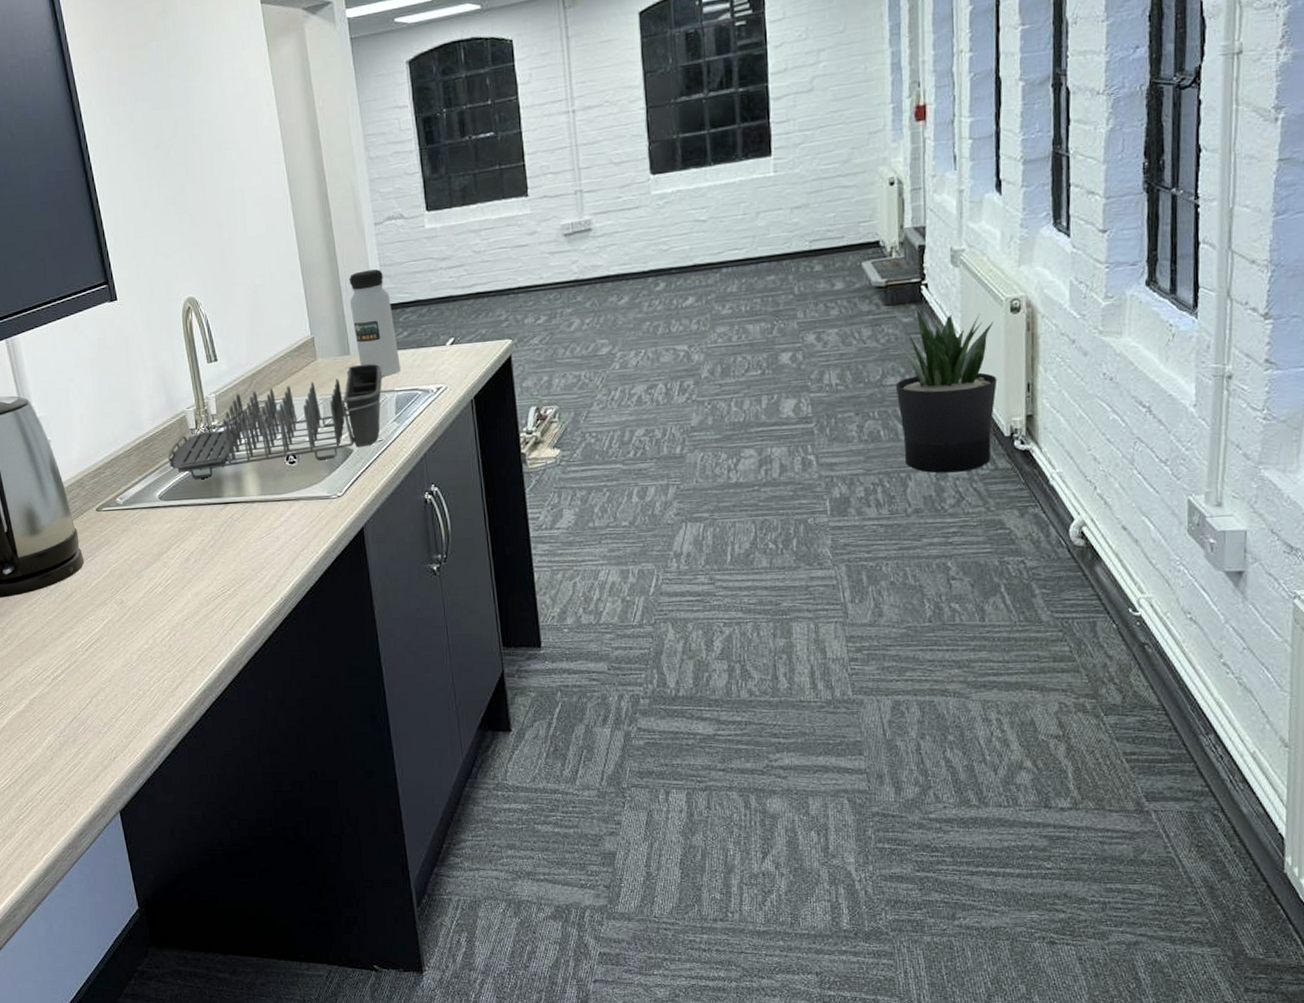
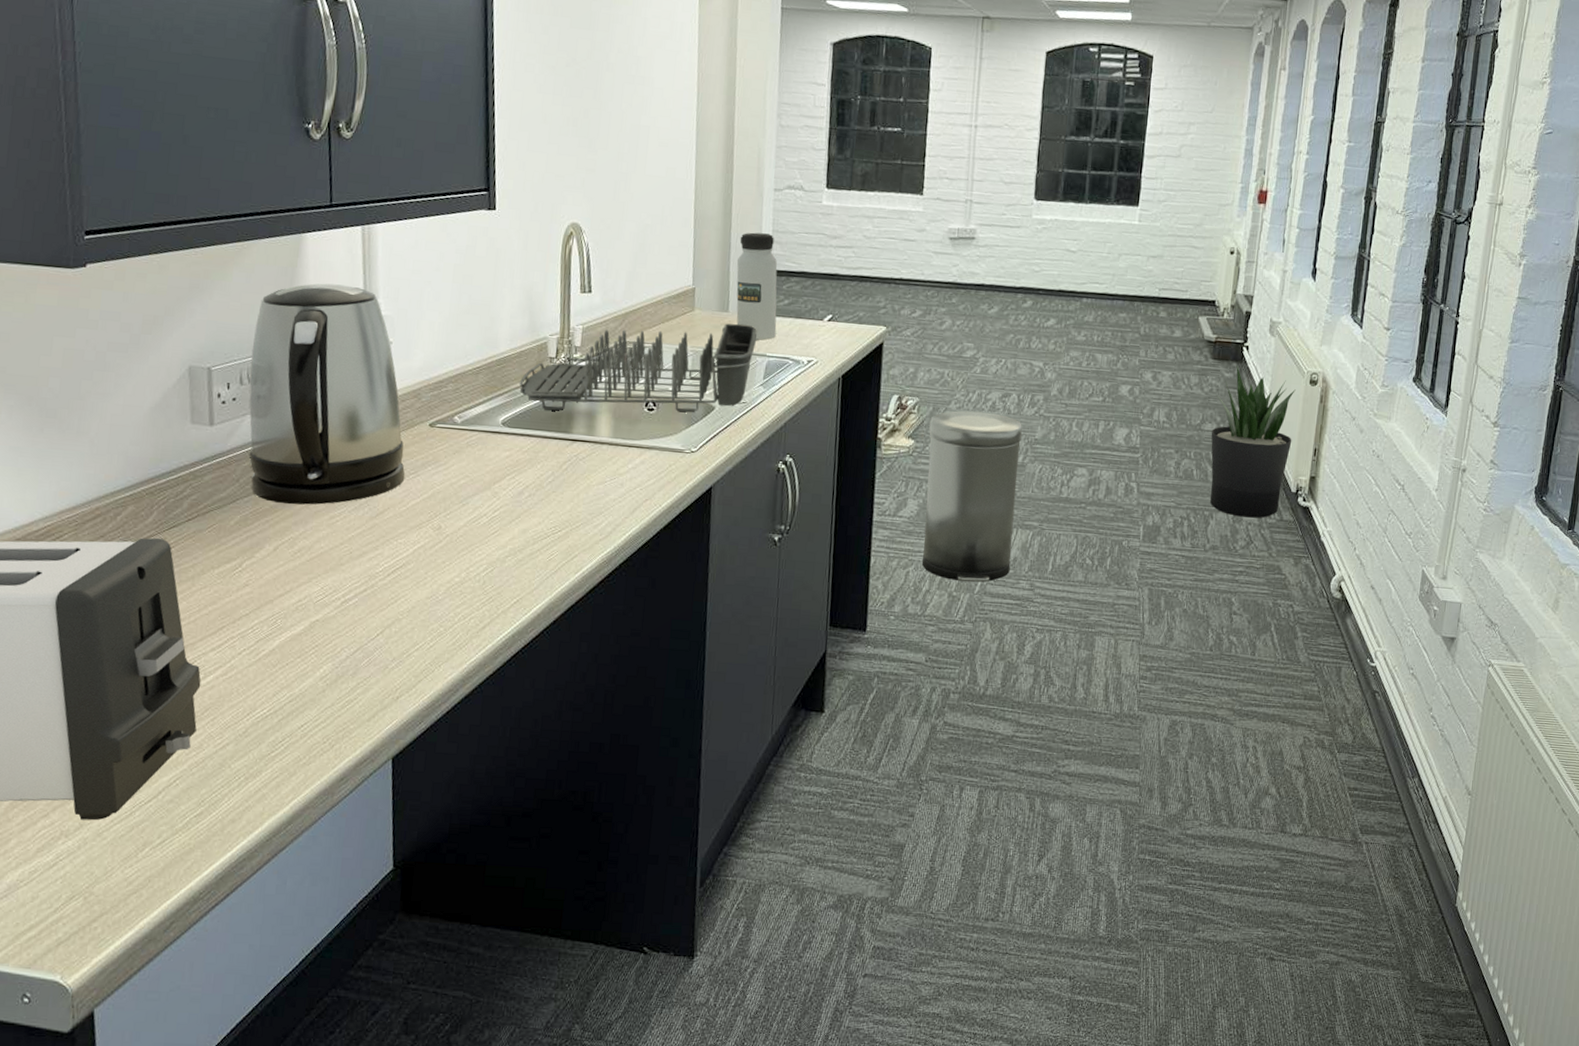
pedal bin: none [573,407,685,585] -> present [922,410,1022,583]

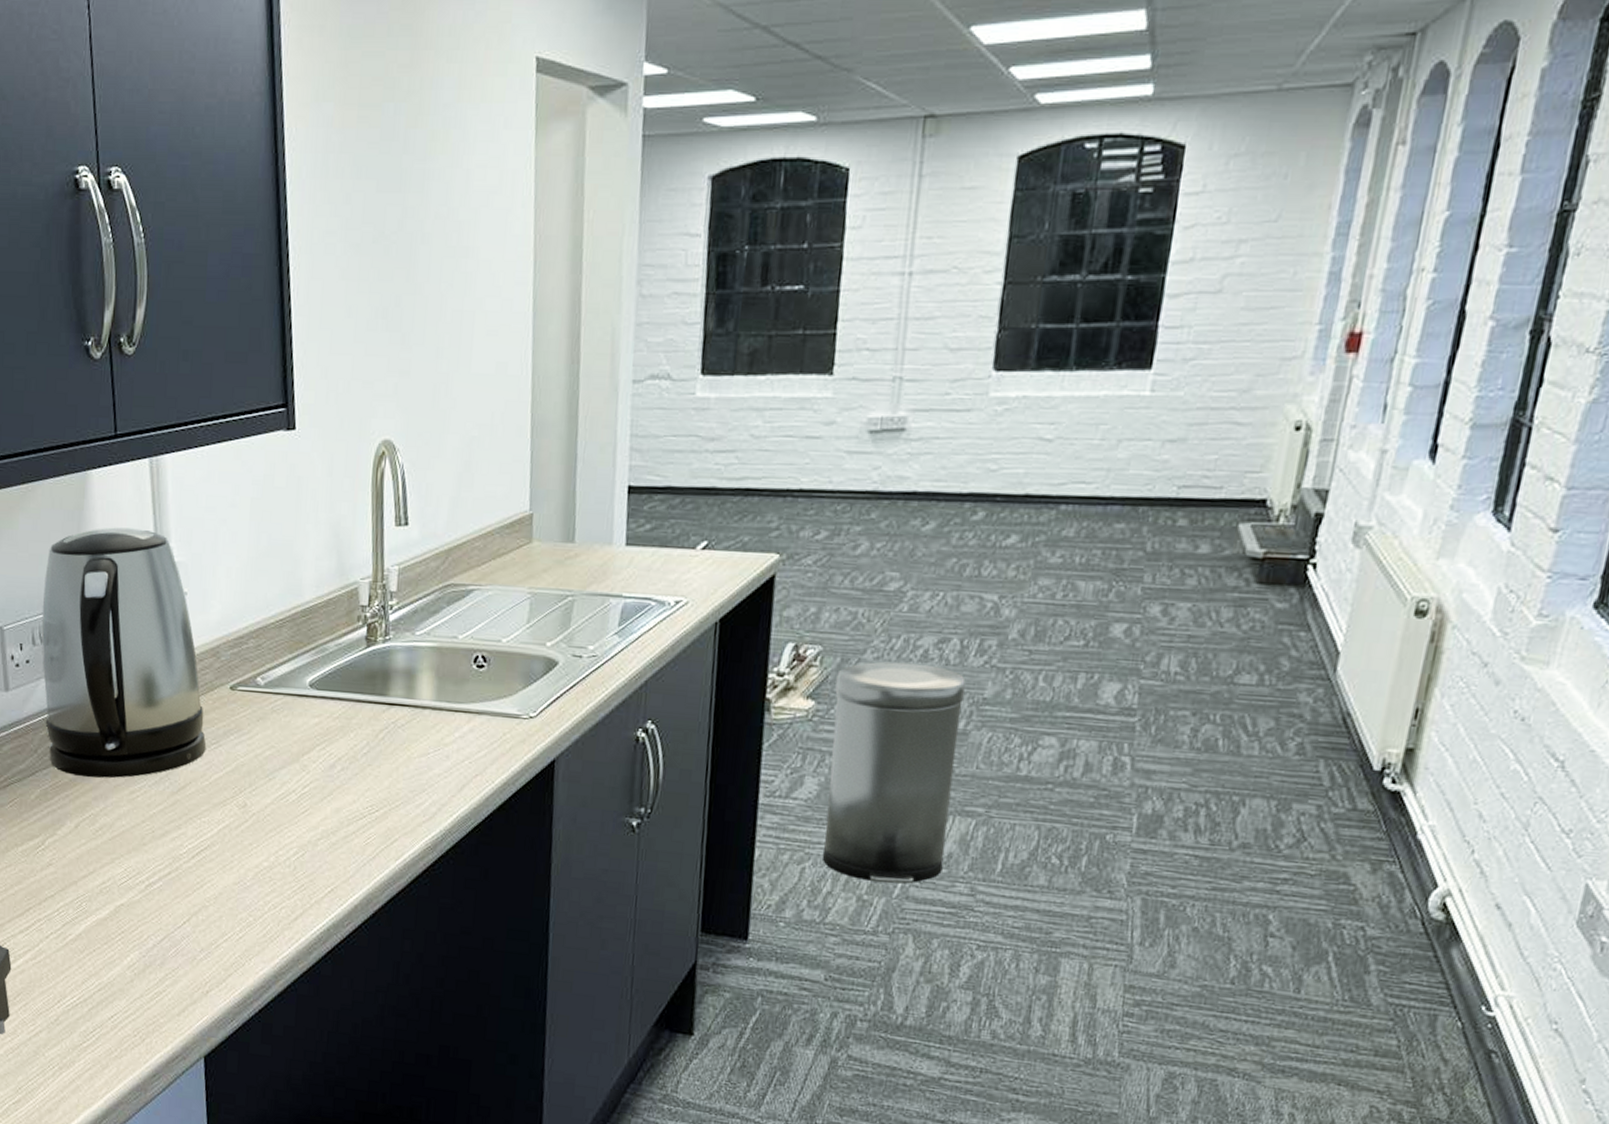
dish rack: present [519,323,758,413] -> none [327,556,612,670]
water bottle: present [736,232,777,340] -> none [584,439,637,577]
planter: present [1210,365,1296,518] -> none [1242,591,1390,806]

